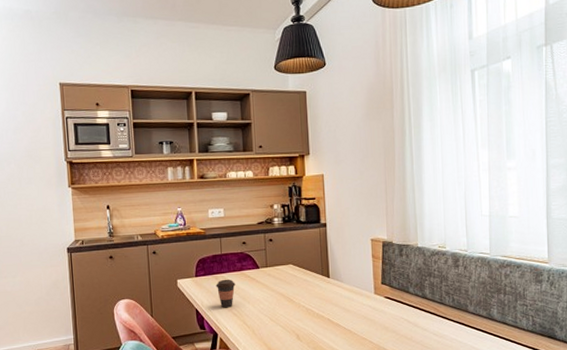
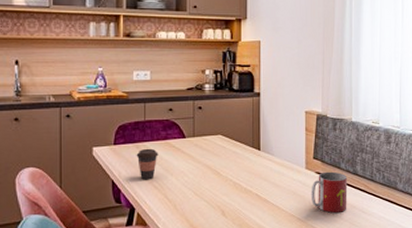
mug: none [381,296,418,336] -> present [310,171,348,213]

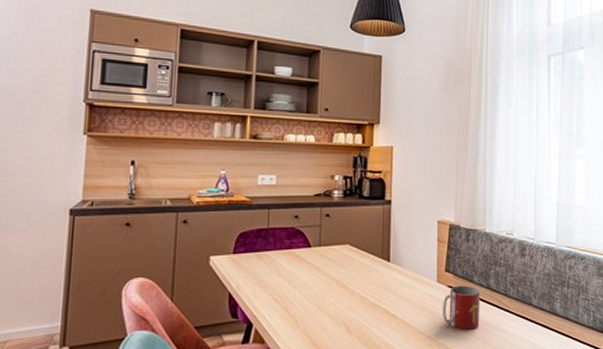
coffee cup: present [136,148,159,180] -> none [257,258,281,293]

